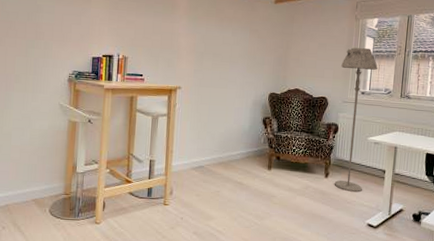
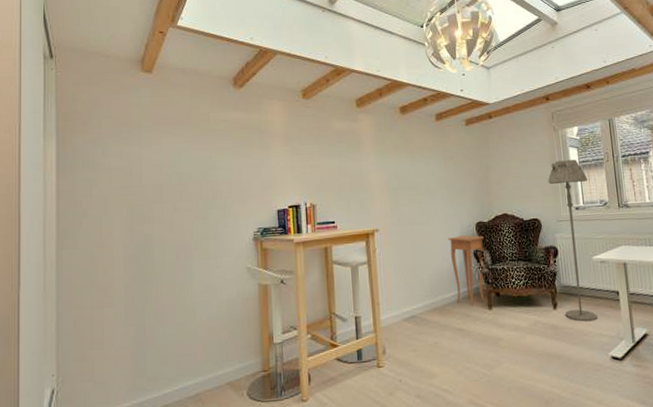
side table: none [240,102,275,166] -> present [447,235,485,307]

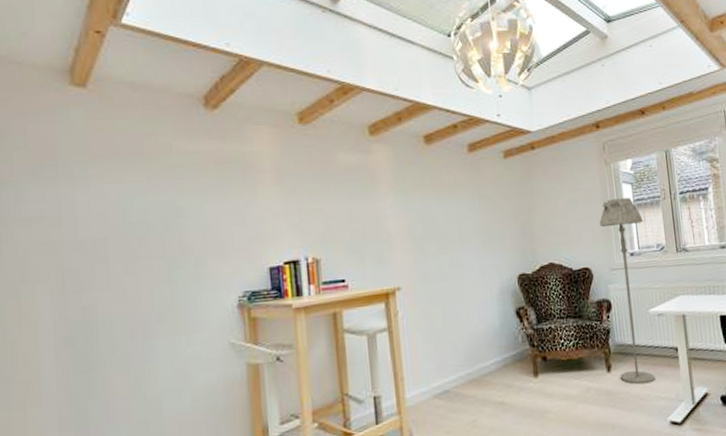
side table: present [447,235,485,307] -> none [485,290,530,375]

